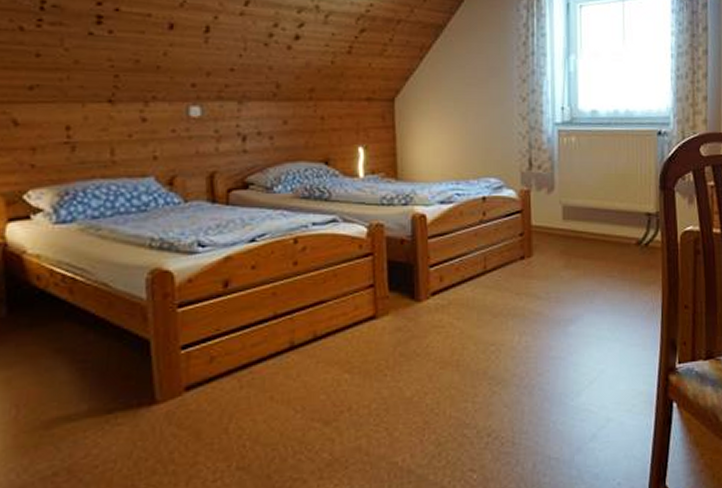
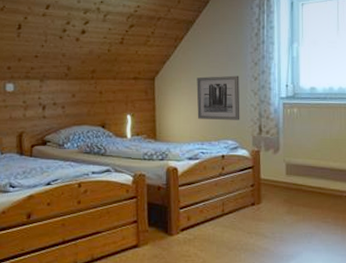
wall art: none [449,95,505,152] -> present [196,75,240,120]

